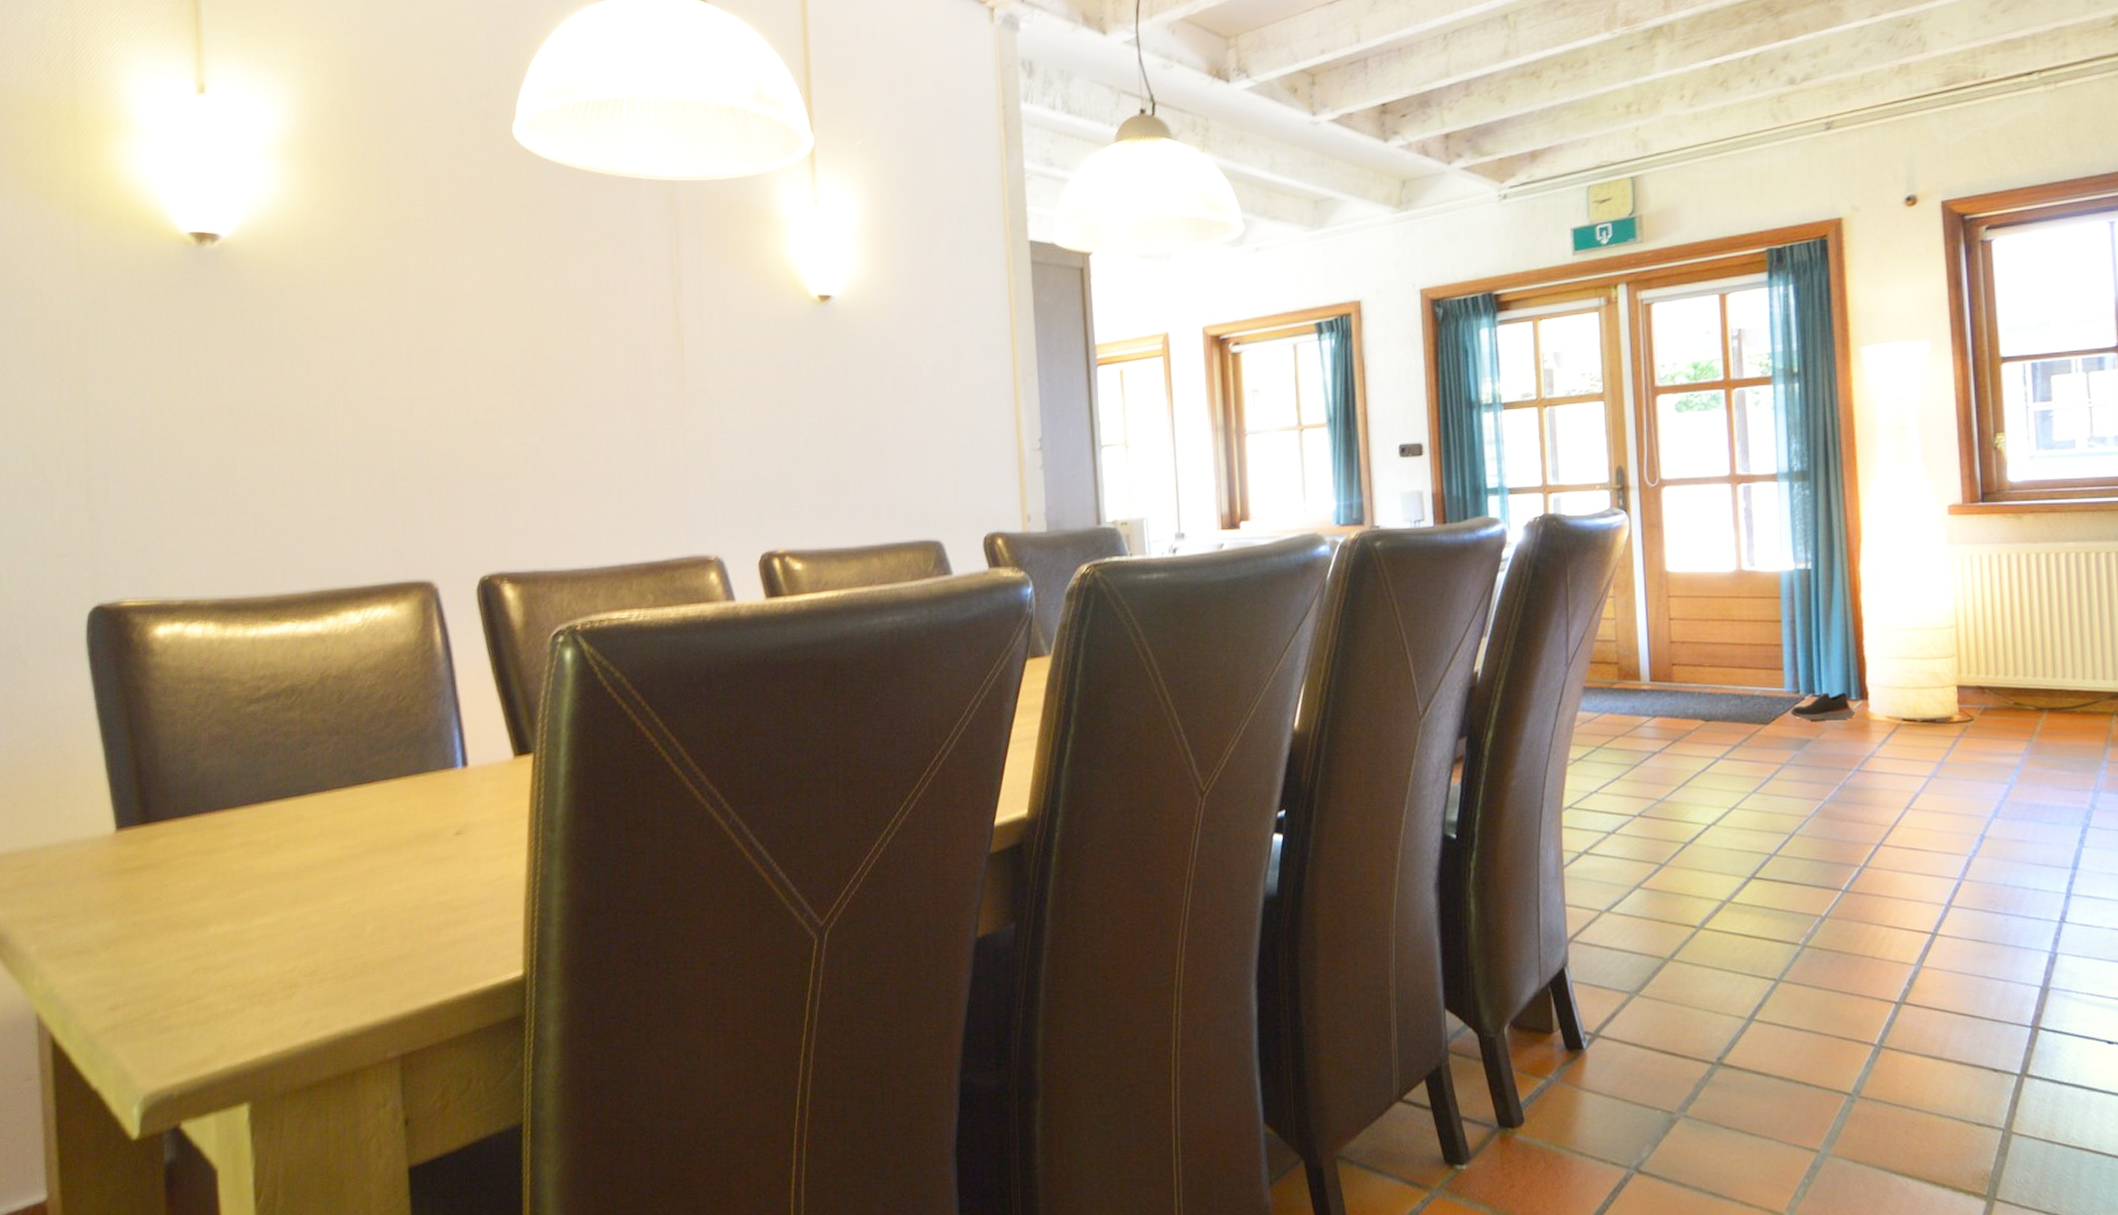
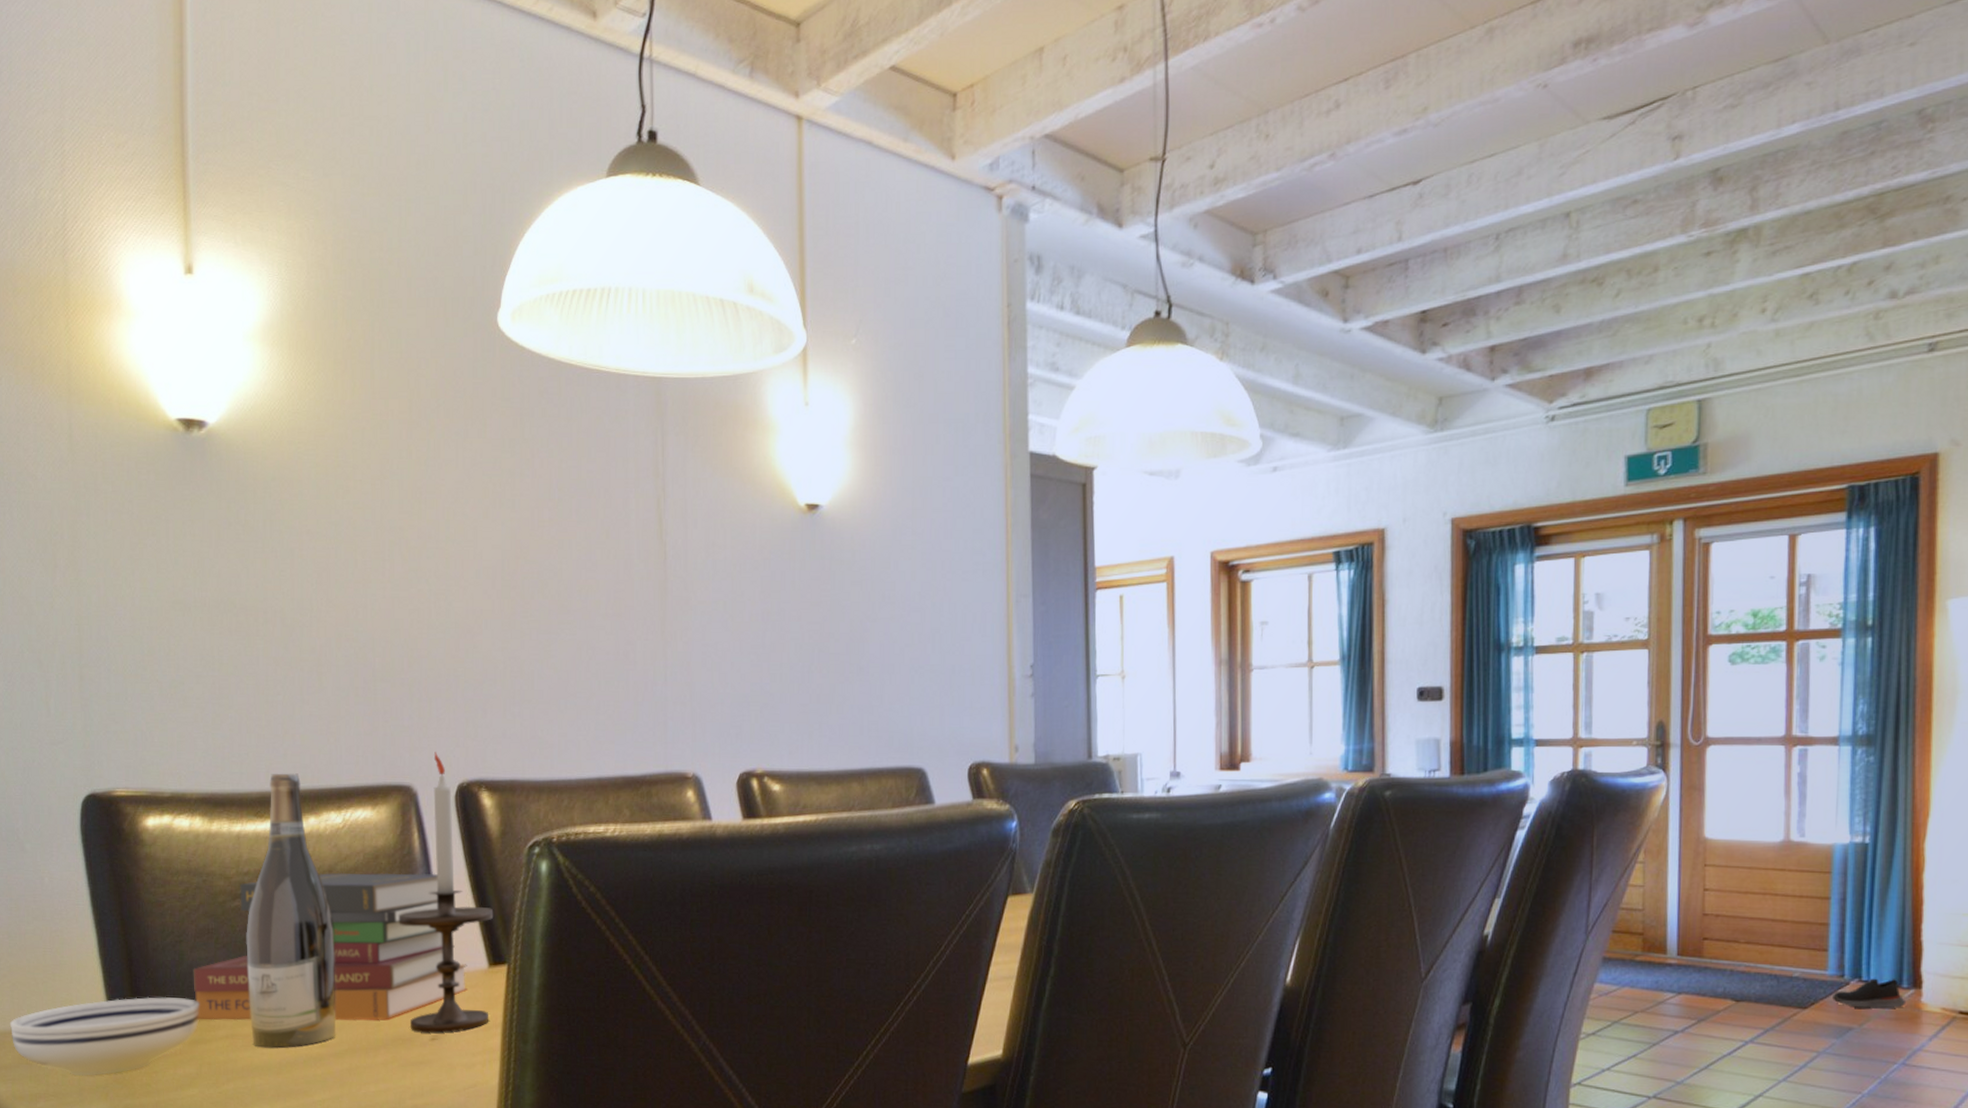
bowl: none [9,808,213,894] -> present [9,996,200,1076]
books: none [206,667,492,829] -> present [193,872,467,1021]
wine bottle: none [261,575,357,853] -> present [245,773,336,1049]
candlestick: none [421,547,518,828] -> present [399,752,494,1033]

